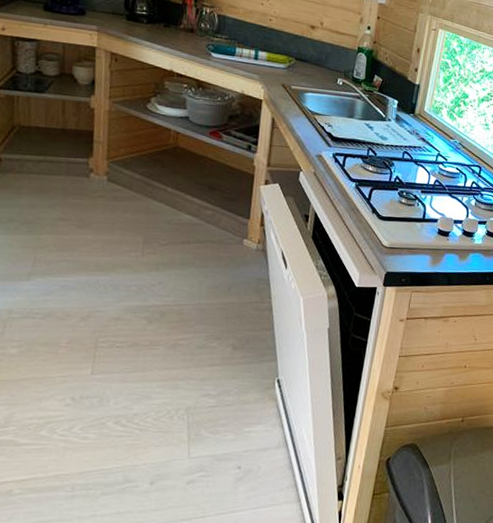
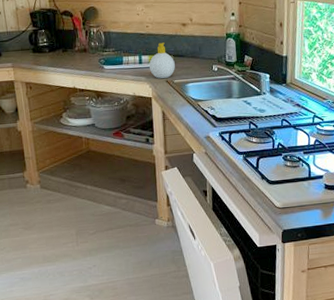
soap bottle: none [265,40,296,82] -> present [149,42,175,79]

